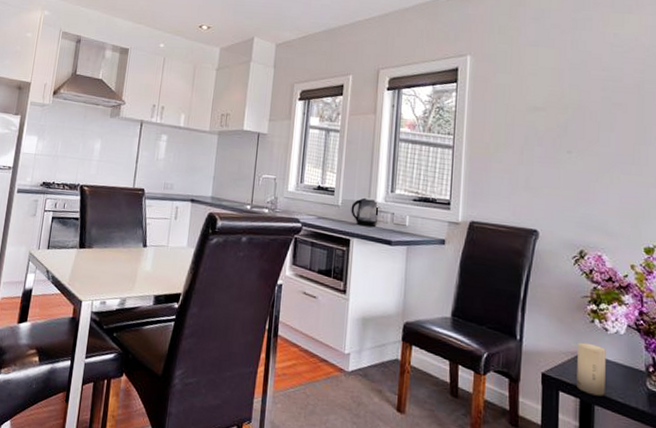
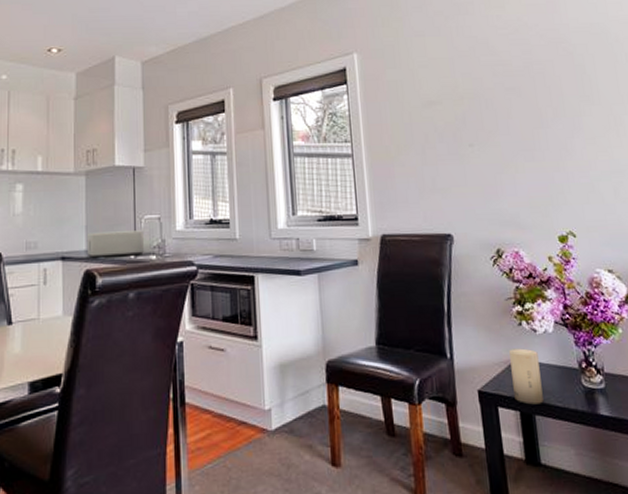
toaster: none [212,182,260,208] -> present [86,230,144,259]
kettle: present [351,197,378,228] -> none [250,225,282,259]

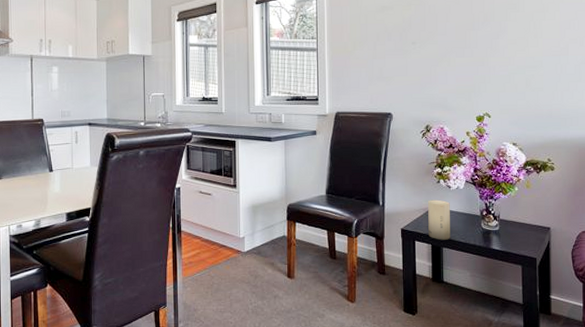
toaster: present [86,230,144,259] -> none [107,104,151,125]

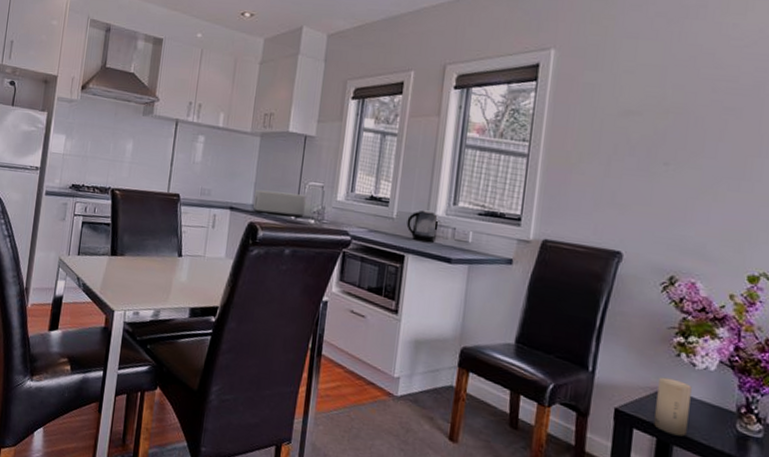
toaster: none [107,104,151,125] -> present [253,189,306,218]
kettle: none [234,103,257,128] -> present [406,210,438,244]

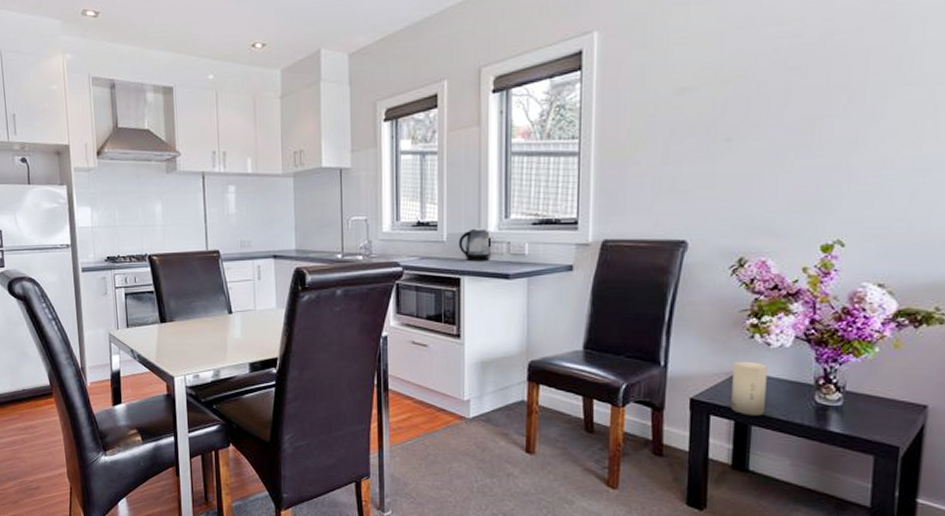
toaster: present [253,189,306,218] -> none [295,231,351,258]

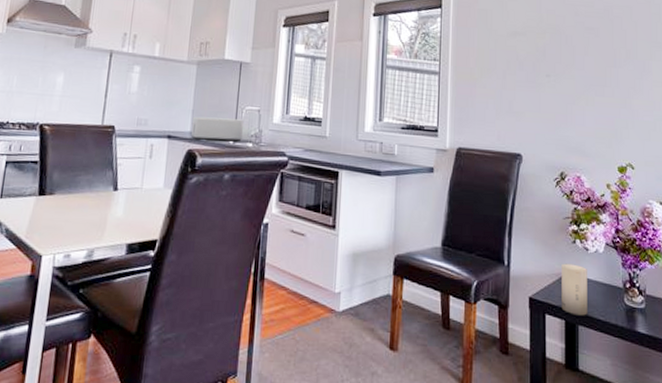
toaster: none [295,231,351,258] -> present [191,116,243,142]
kettle: present [459,228,490,262] -> none [339,127,367,158]

